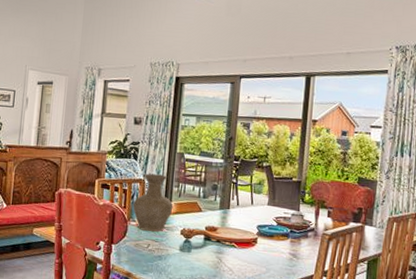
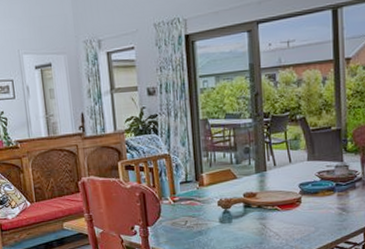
vase: present [132,173,174,232] -> none [162,146,206,208]

